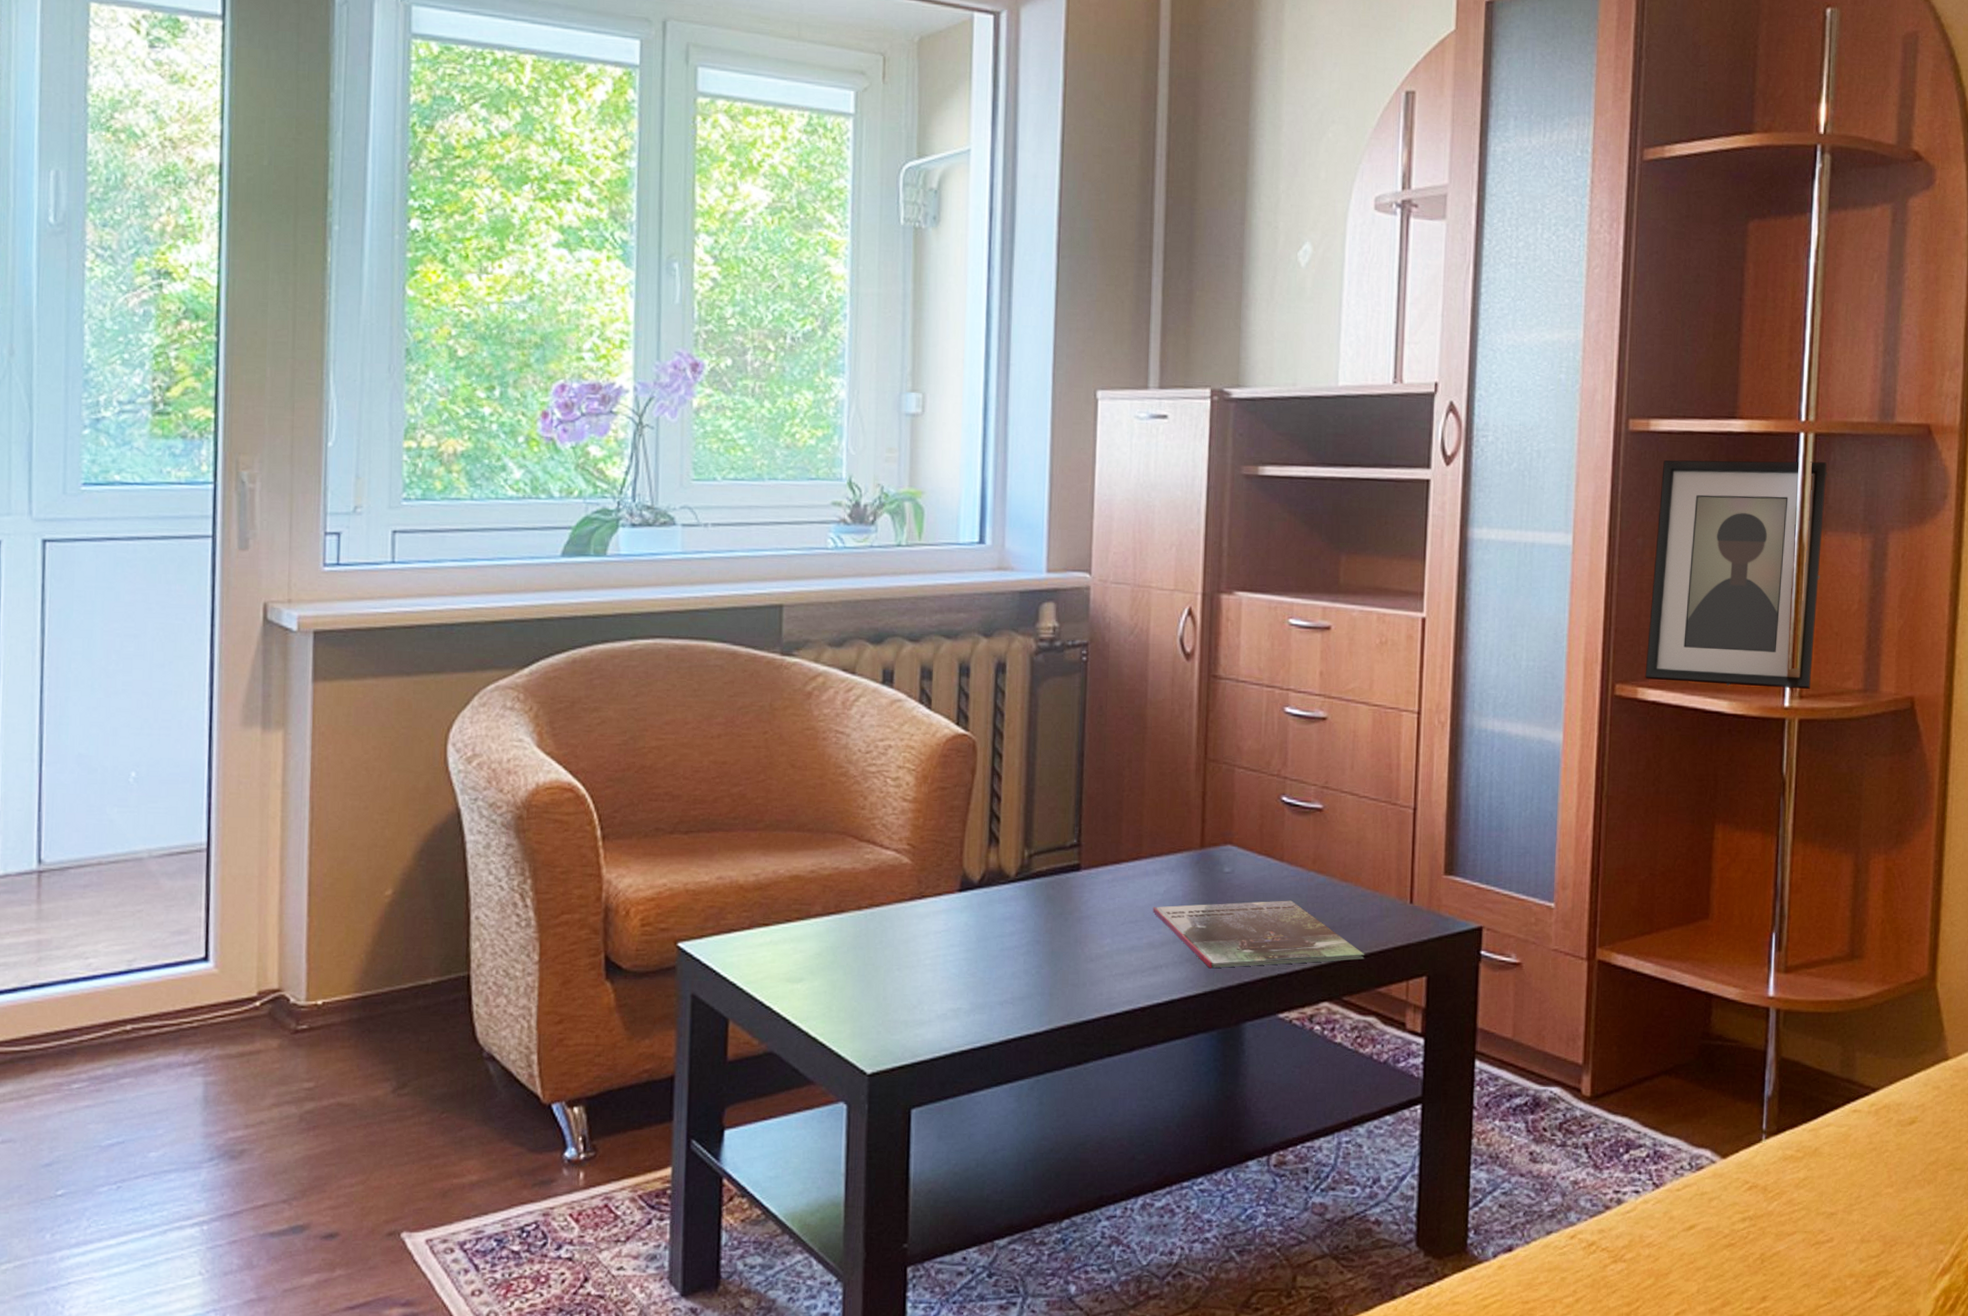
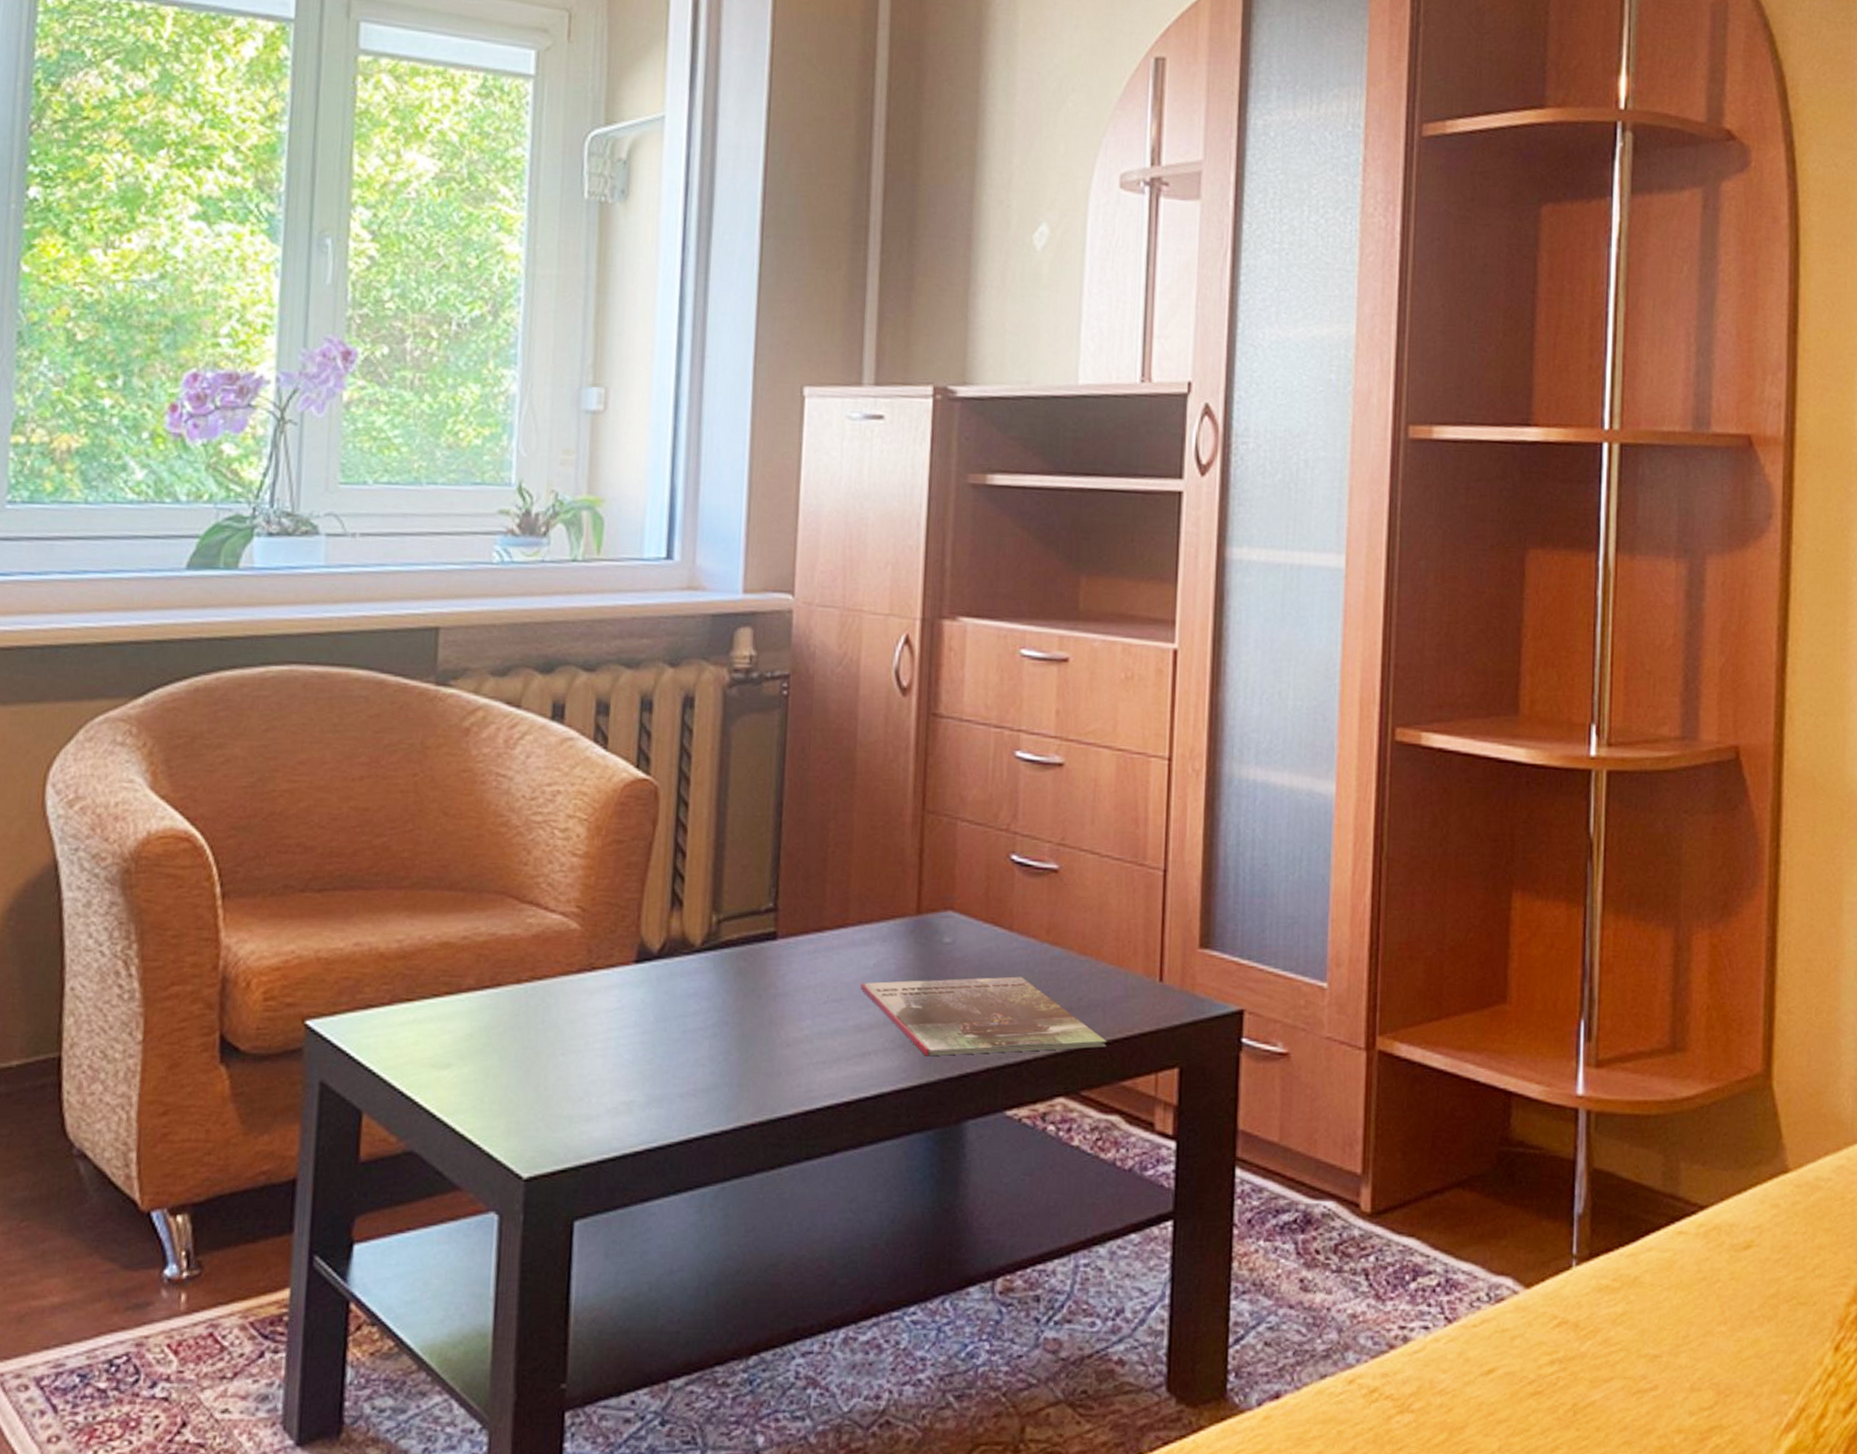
picture frame: present [1645,460,1828,690] -> none [1429,472,1636,737]

